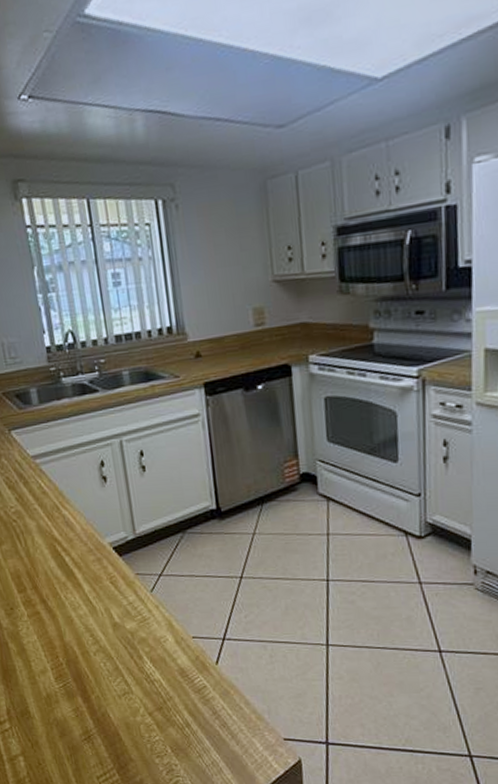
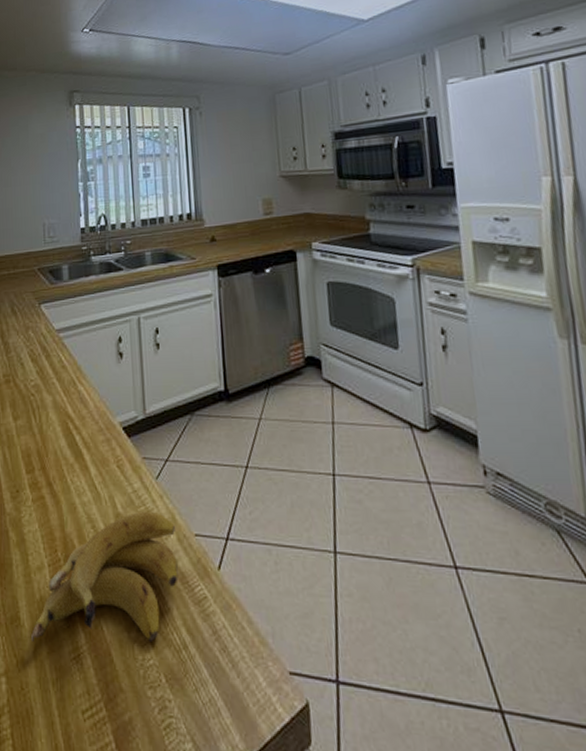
banana: none [42,619,178,729] -> present [31,511,178,643]

